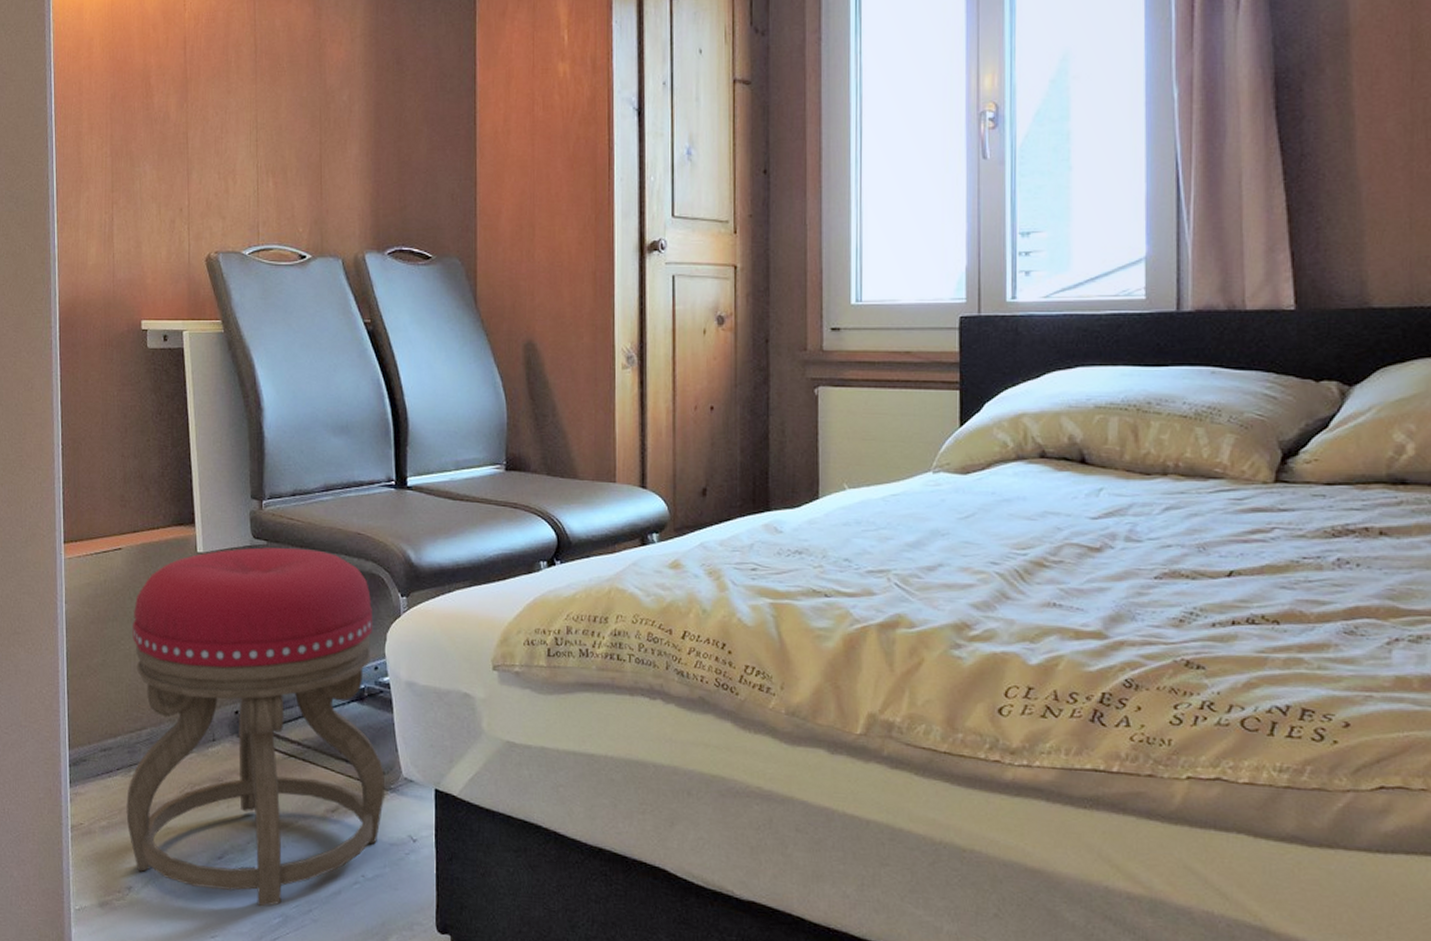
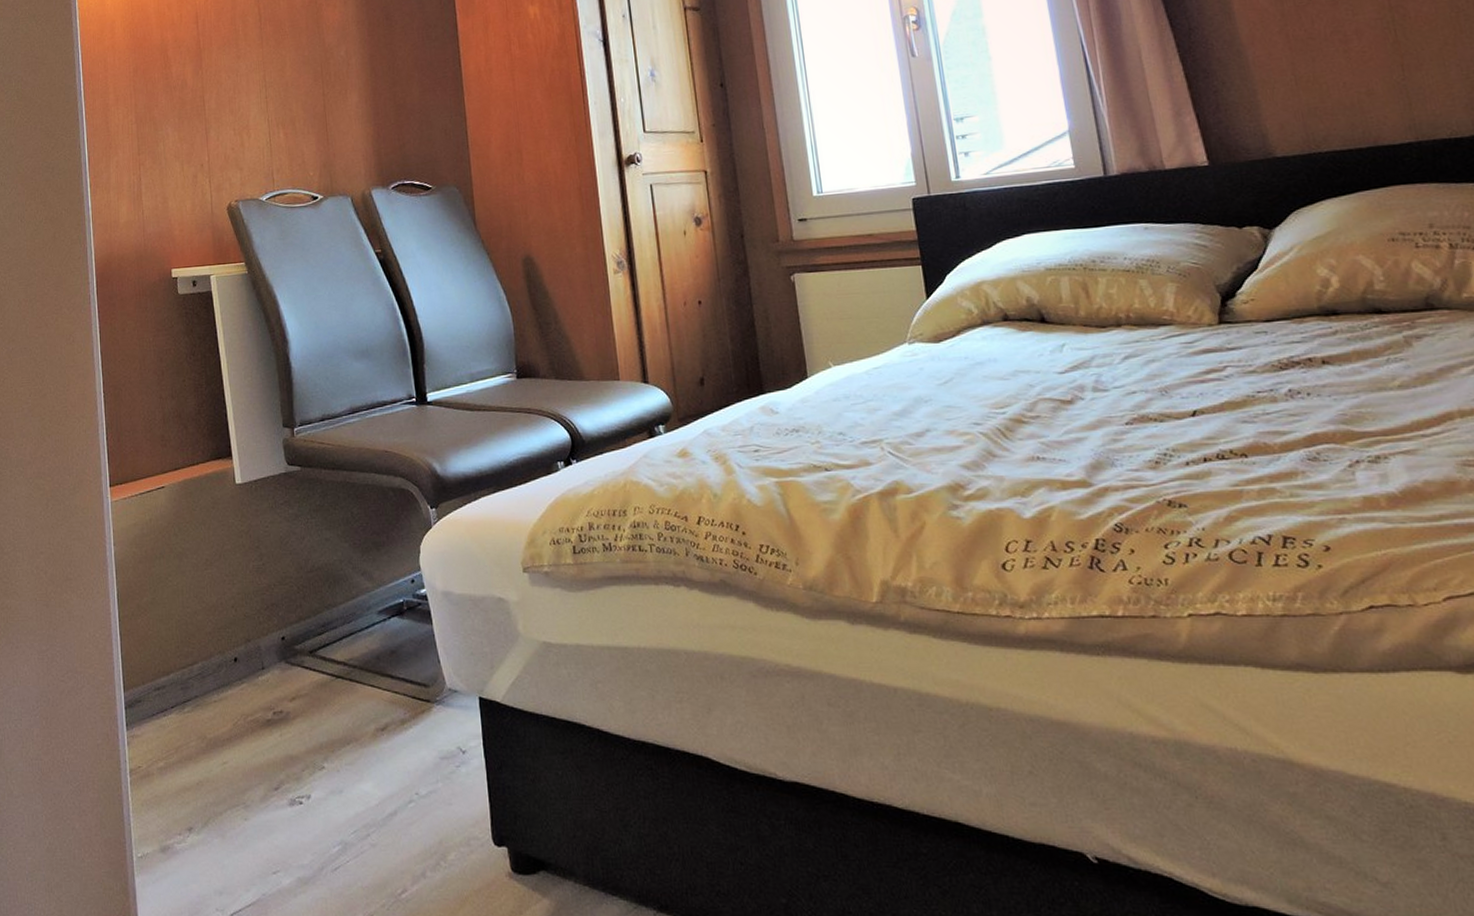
stool: present [126,547,384,907] -> none [179,471,431,836]

